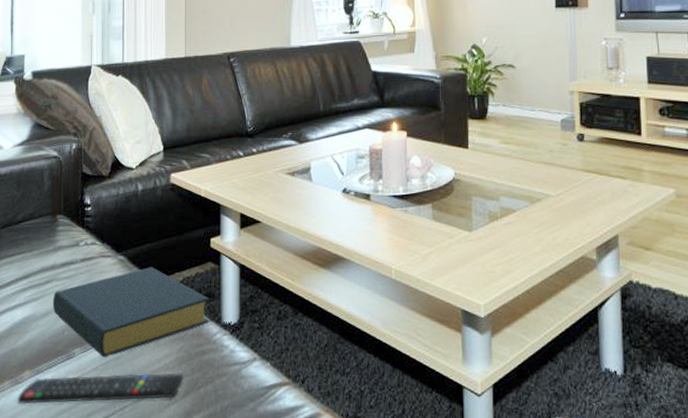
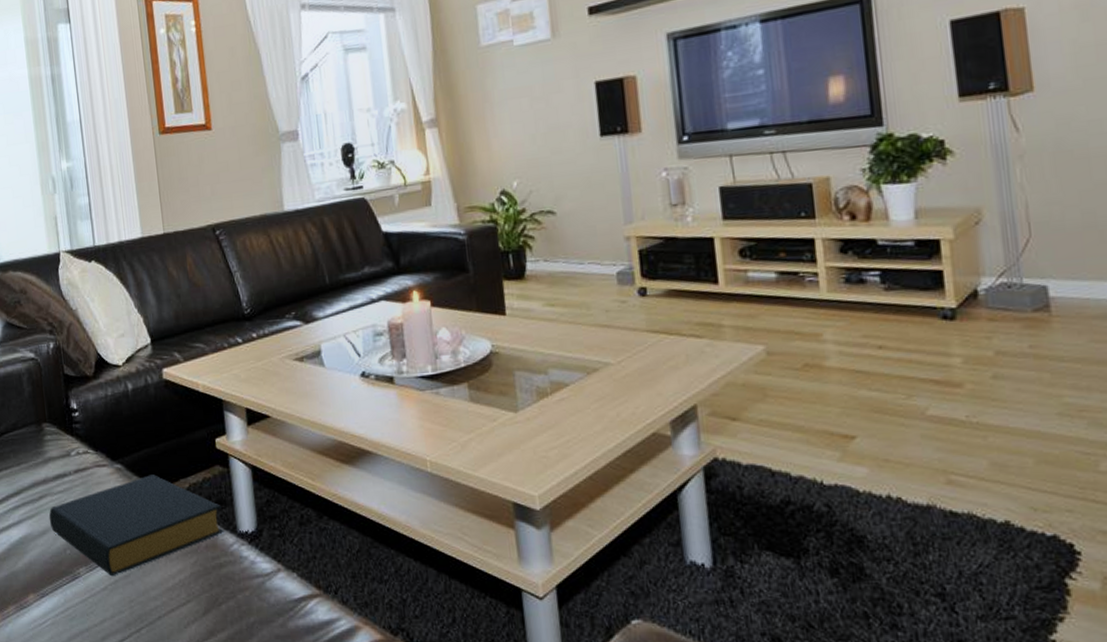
remote control: present [17,372,183,404] -> none [24,589,202,630]

